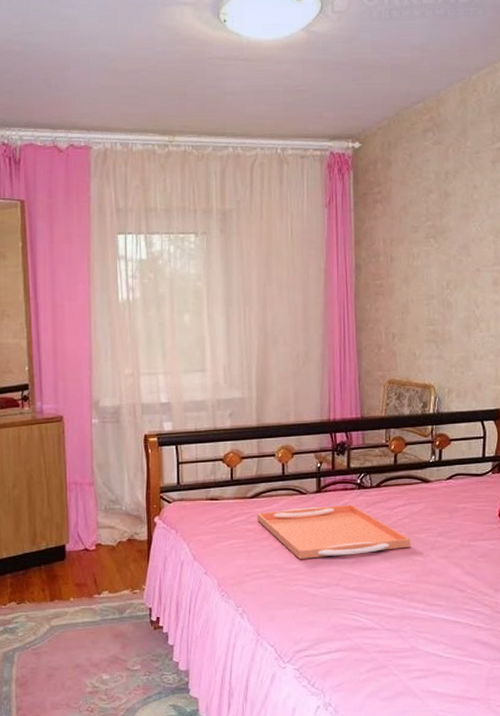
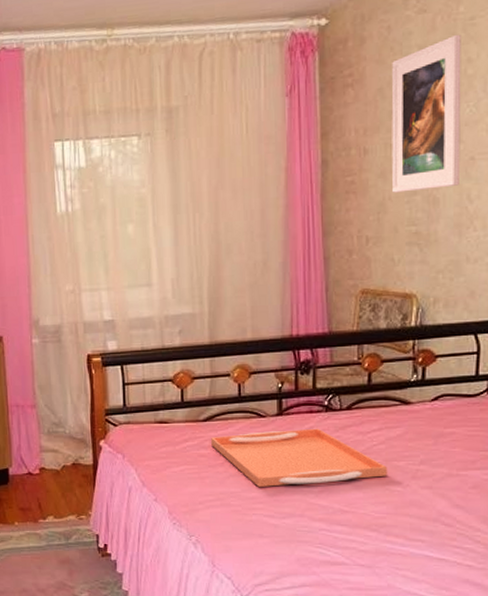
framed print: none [413,164,469,296] -> present [391,34,461,193]

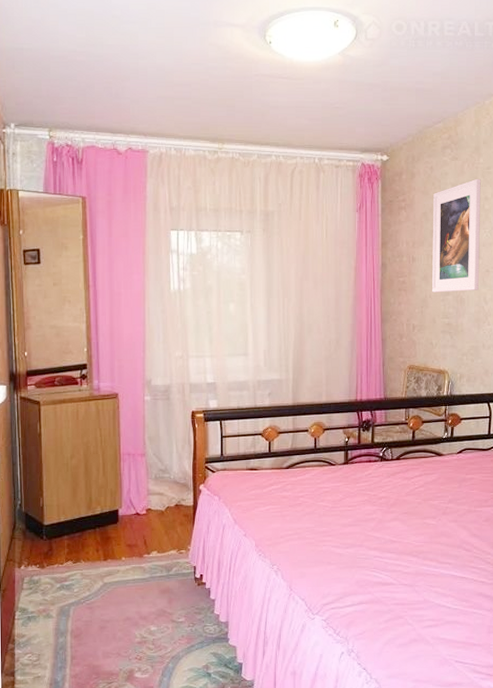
serving tray: present [211,428,387,488] -> none [292,474,425,524]

